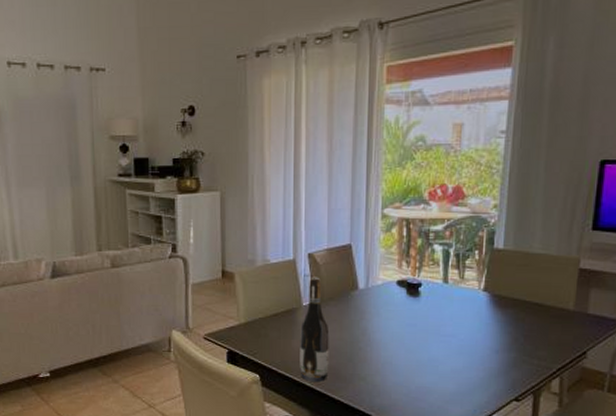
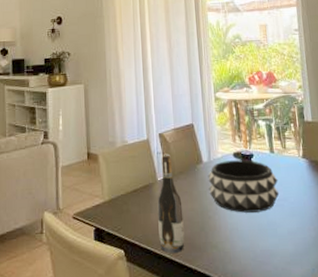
decorative bowl: none [362,289,449,347] -> present [208,160,280,213]

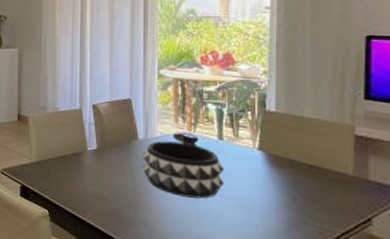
wine bottle: present [157,154,185,253] -> none [85,125,112,223]

